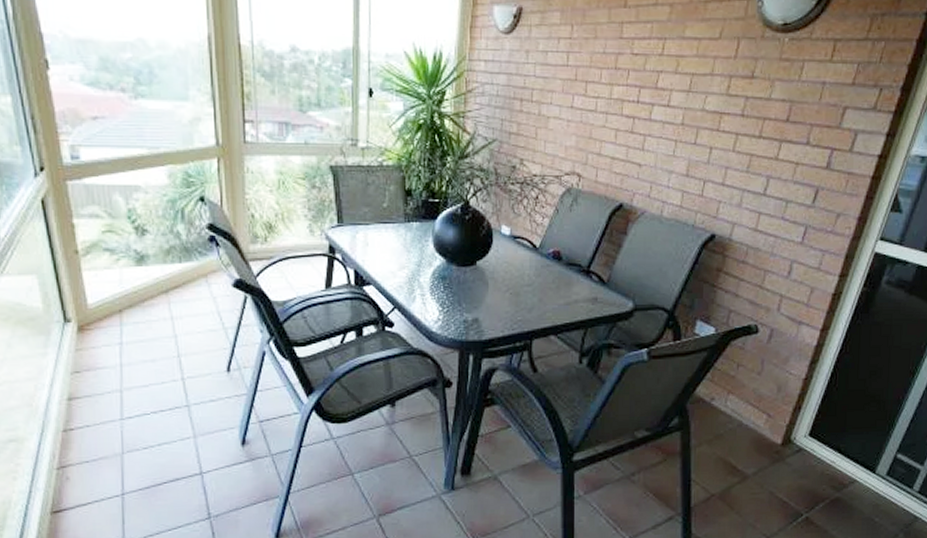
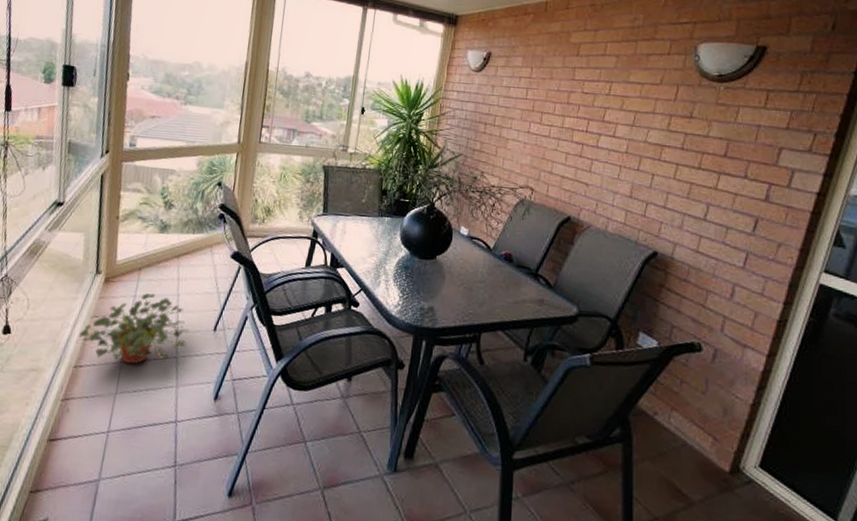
potted plant: none [60,338,198,420] -> present [79,293,190,365]

